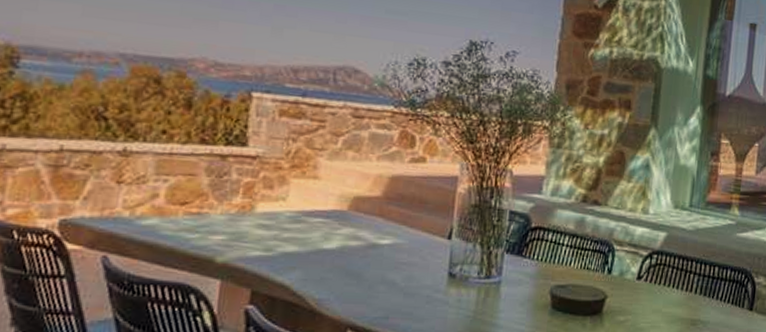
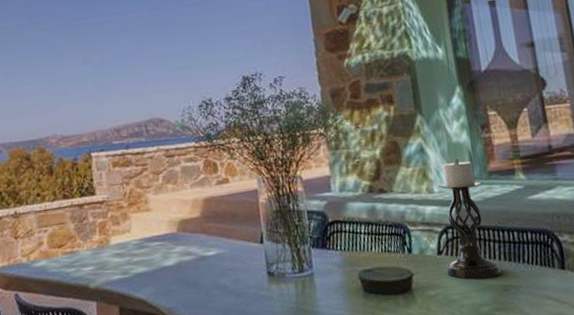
candle holder: none [640,181,698,311] -> present [437,158,501,279]

